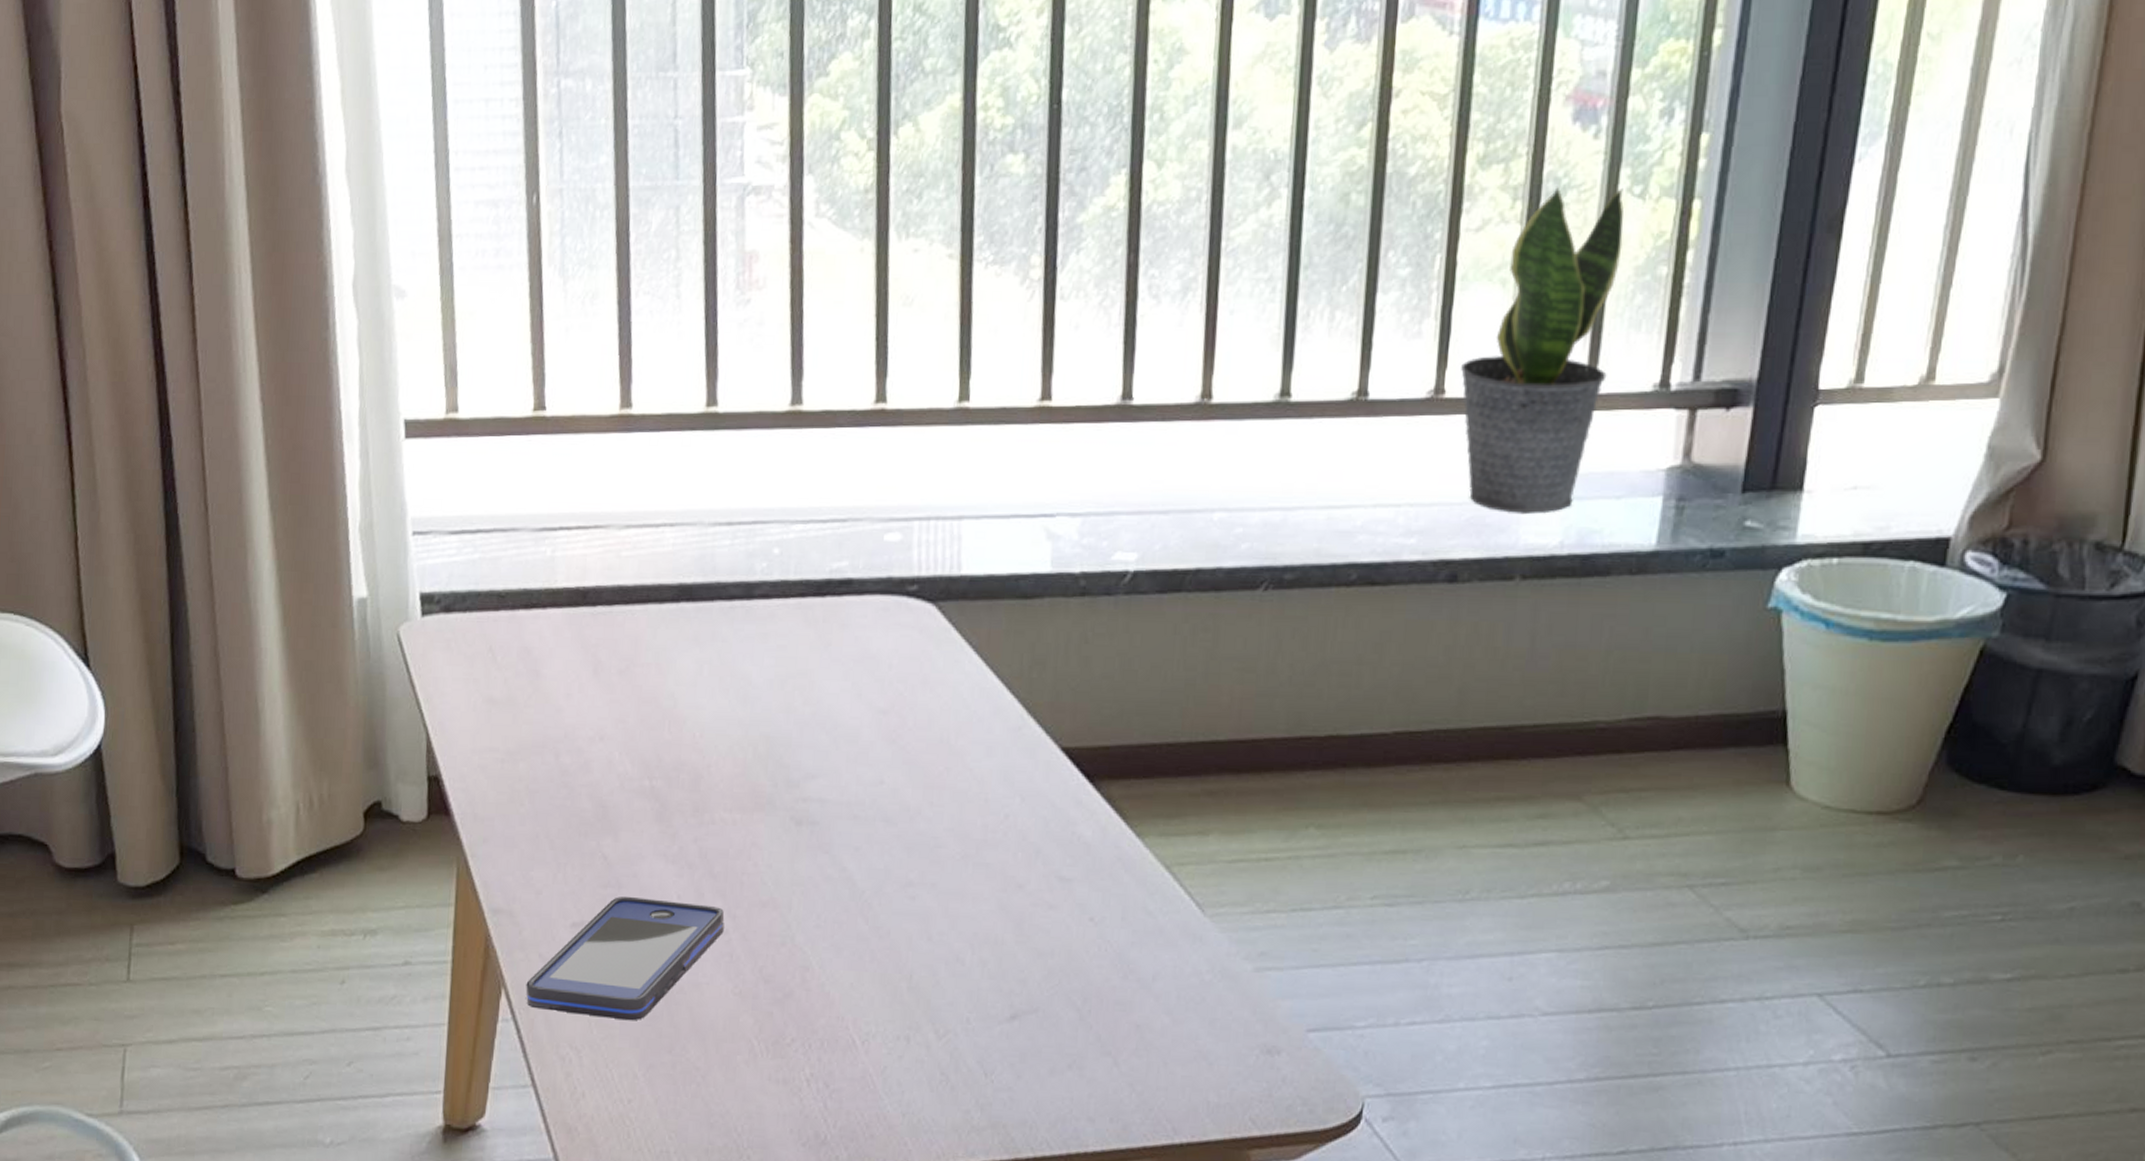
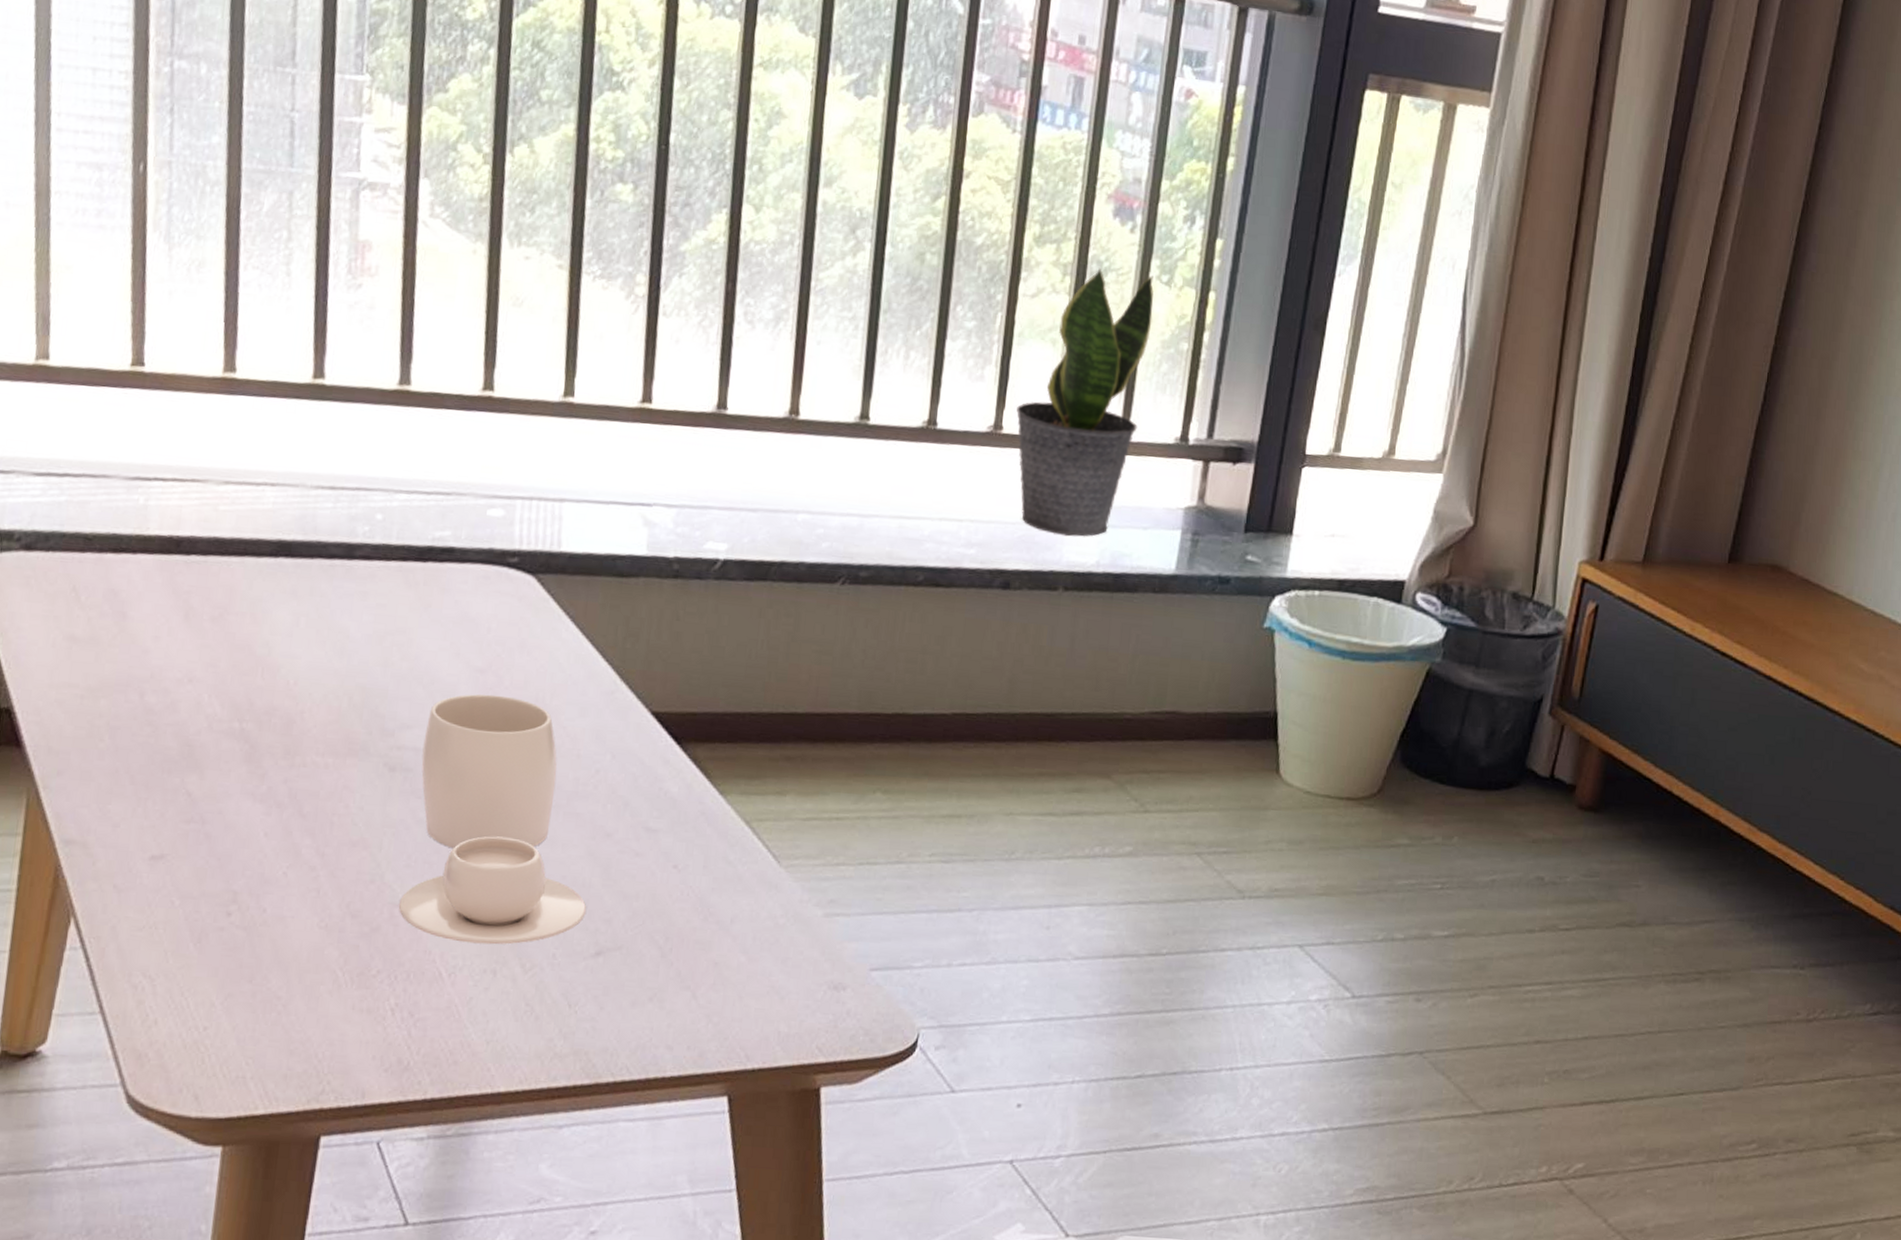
mobile phone: present [526,896,725,1021] -> none [97,832,313,951]
teacup: none [809,891,1000,1010] -> present [398,836,587,945]
mug: none [827,737,965,907] -> present [421,694,557,849]

